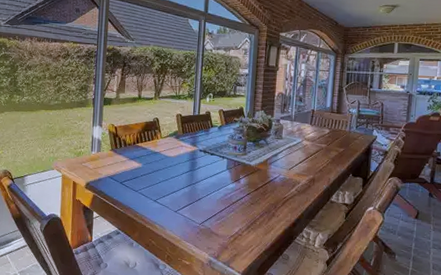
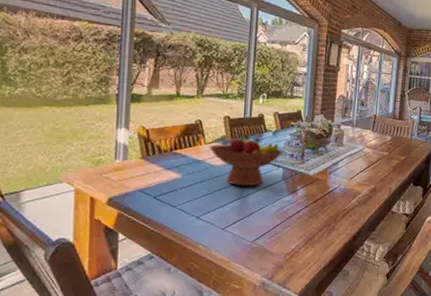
fruit bowl: none [164,129,227,175] -> present [209,134,283,187]

